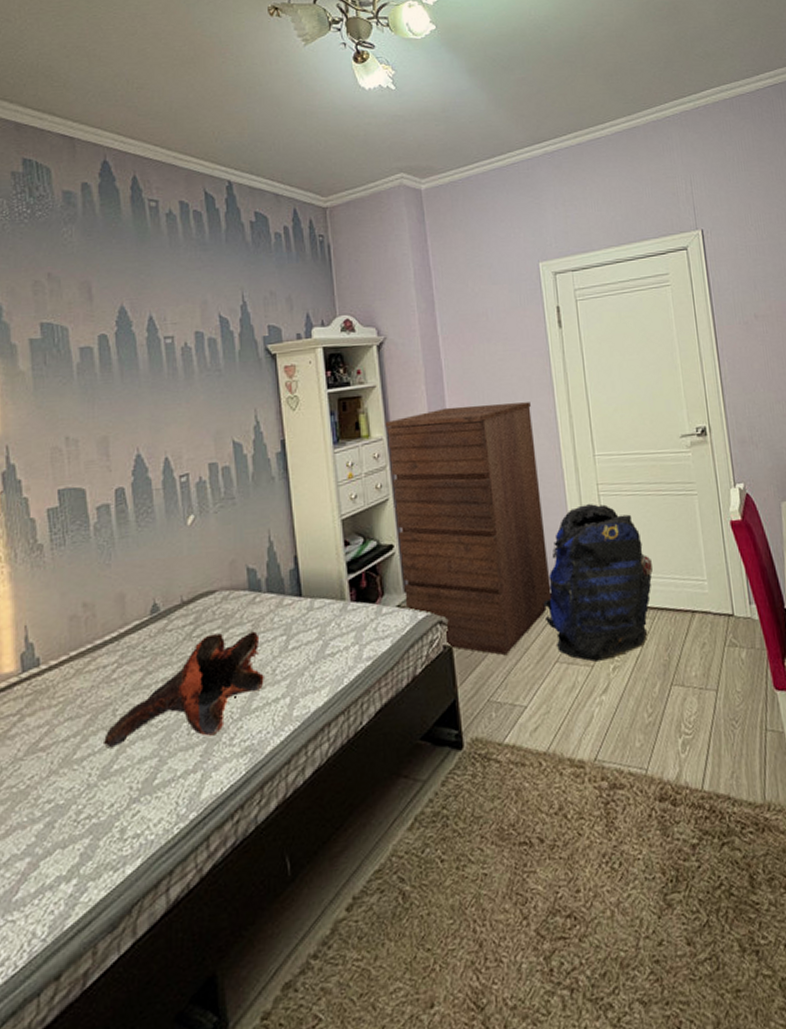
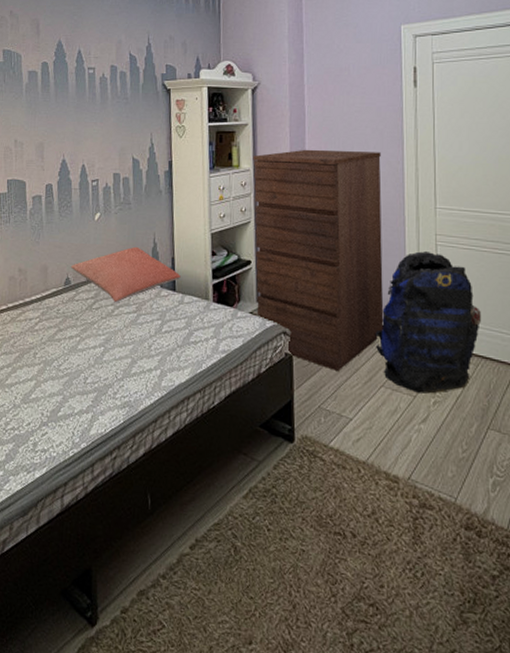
teddy bear: present [104,631,264,748] -> none [26,309,142,388]
pillow: none [157,549,307,625] -> present [70,246,181,303]

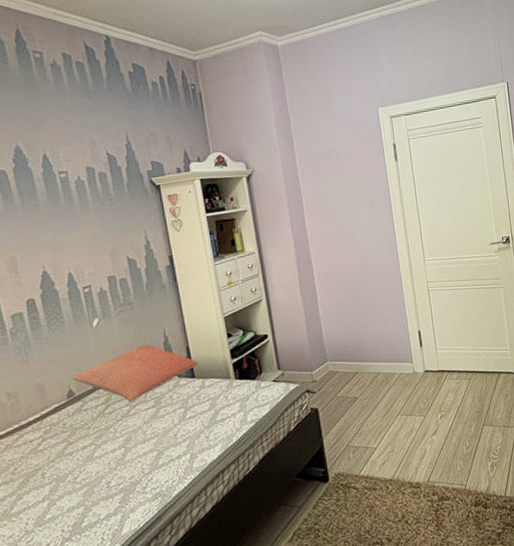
dresser: present [253,149,384,372] -> none [256,220,394,413]
backpack: present [375,251,481,394] -> none [387,297,469,413]

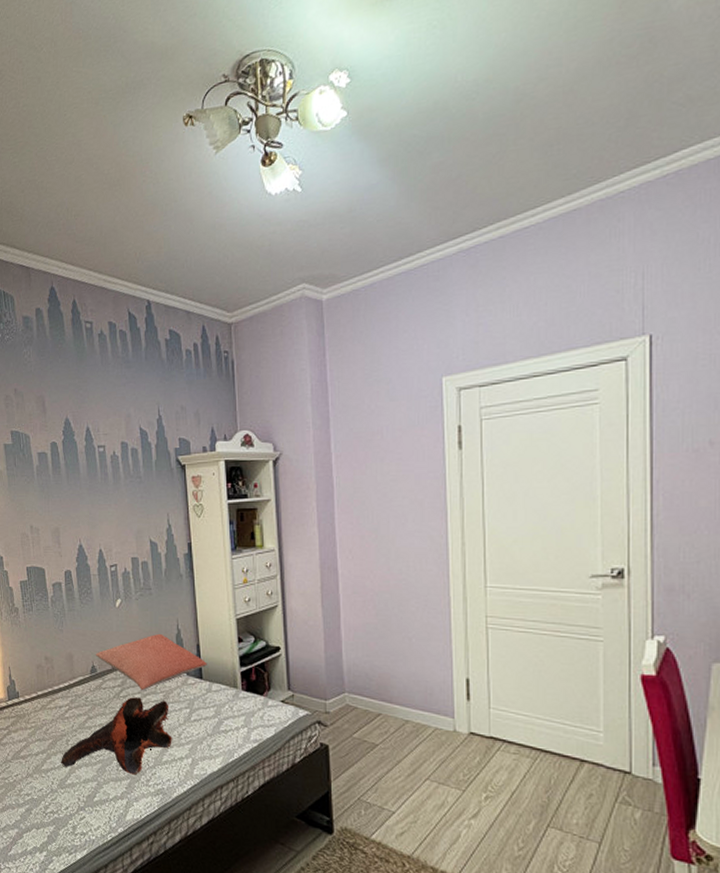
teddy bear: none [36,406,168,503] -> present [61,697,172,775]

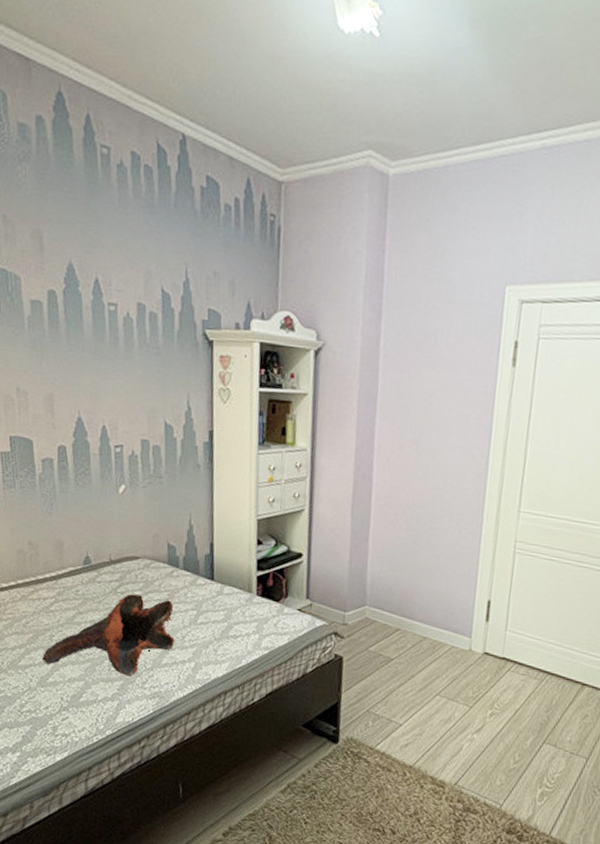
pillow: present [95,633,207,691] -> none [90,527,220,589]

